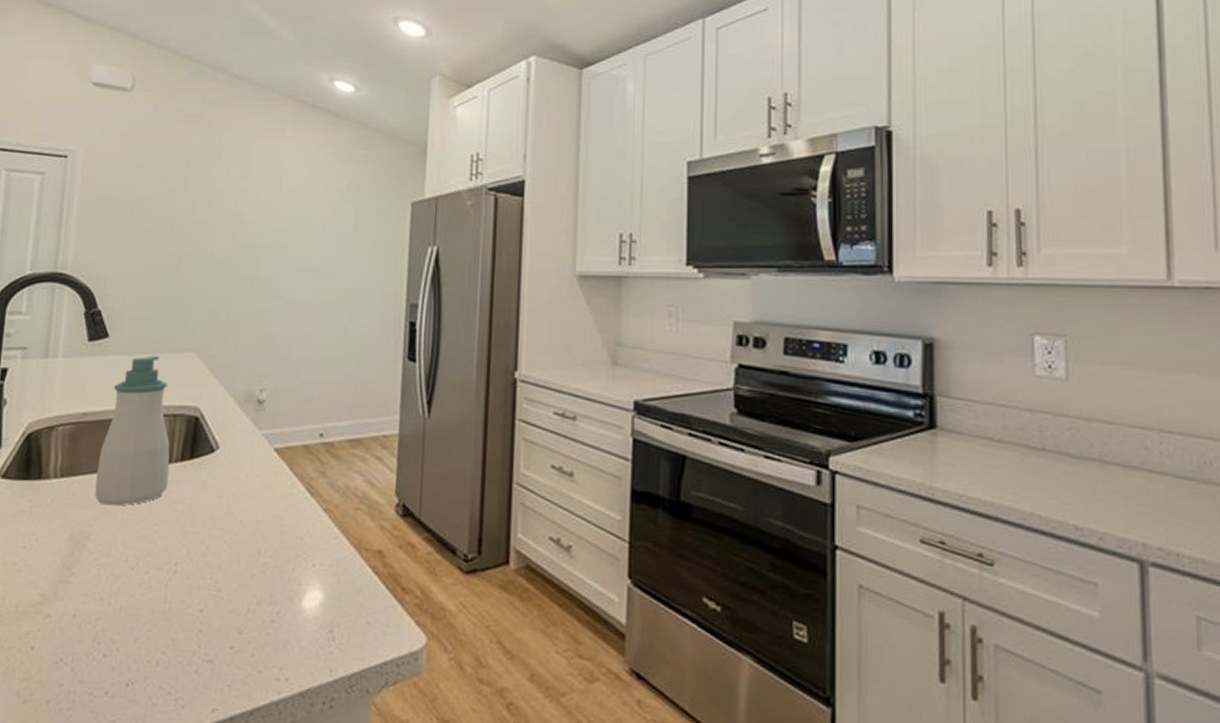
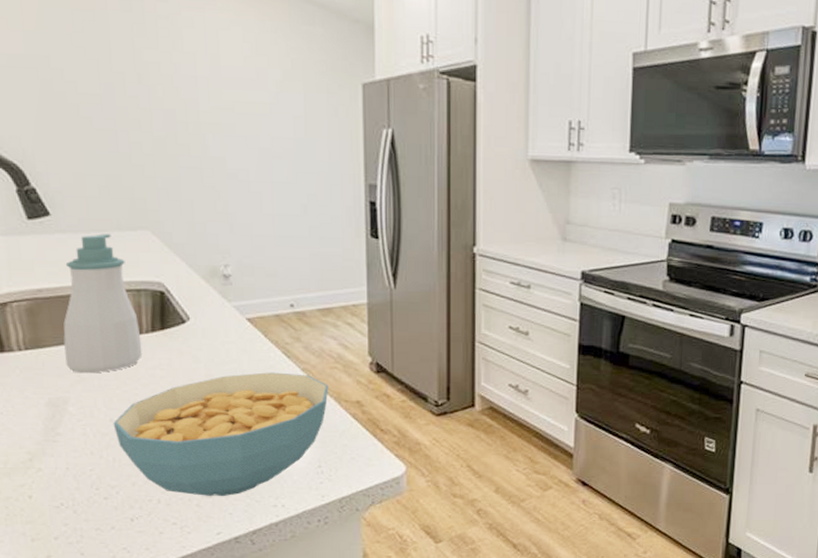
cereal bowl: none [127,511,350,663] -> present [113,372,329,497]

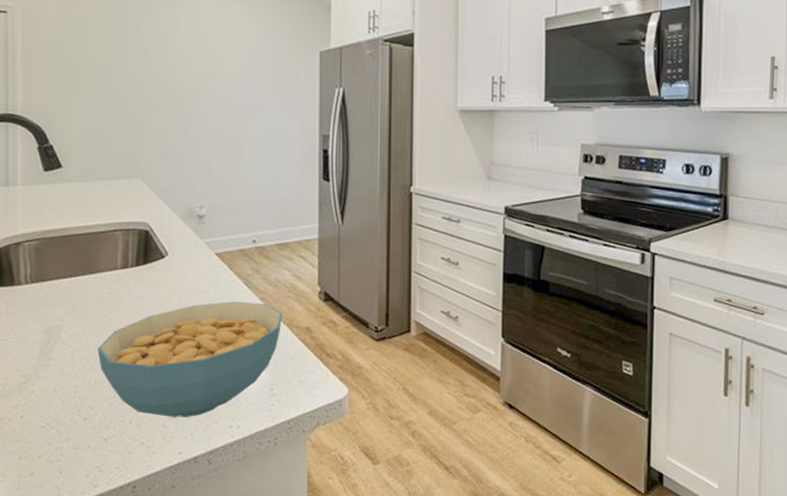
soap bottle: present [63,234,143,374] -> none [63,182,127,304]

